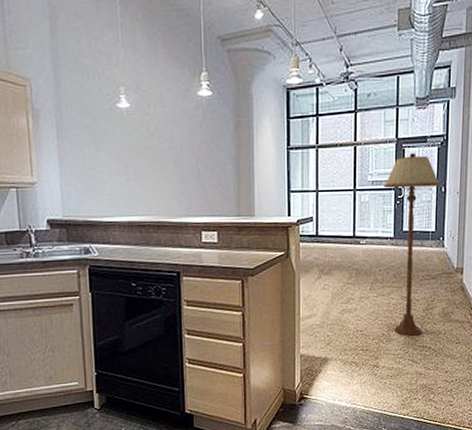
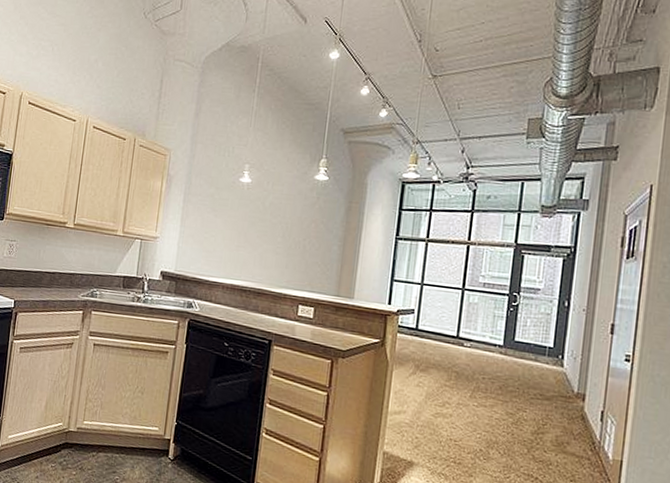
floor lamp: present [384,153,440,336] -> none [494,260,564,461]

